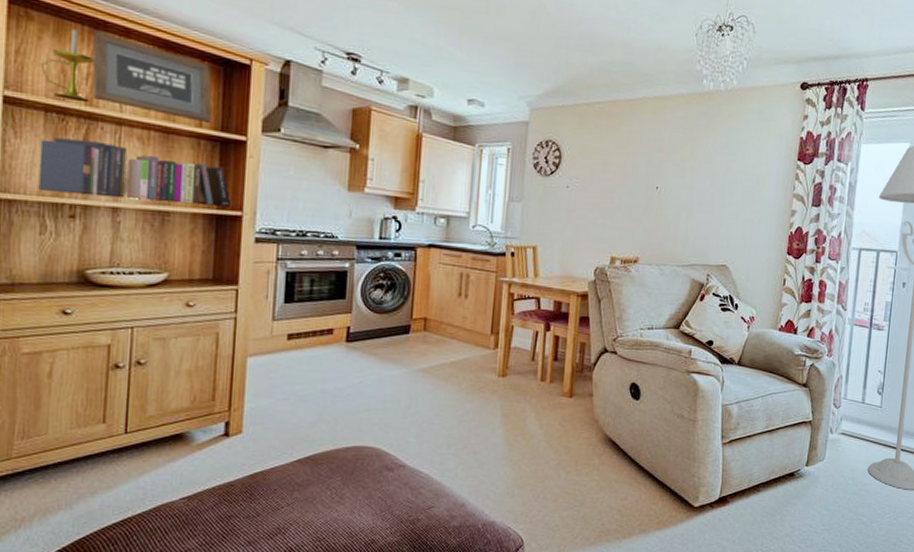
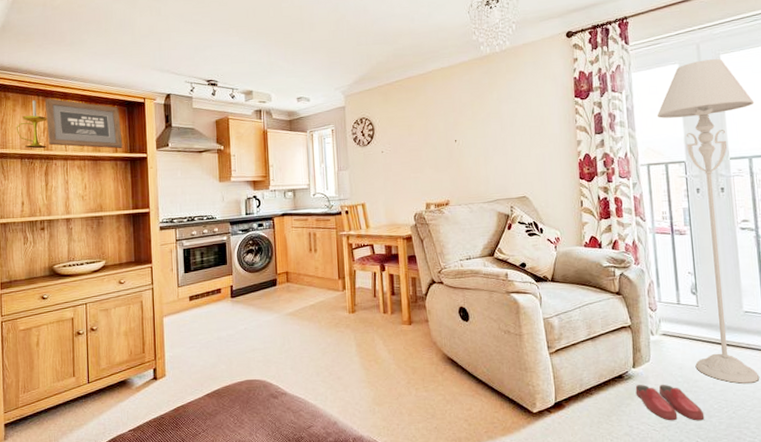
books: present [38,137,128,198] -> none [20,174,74,214]
books: present [127,155,230,207] -> none [74,177,141,211]
slippers: none [804,484,867,525] -> present [635,385,705,421]

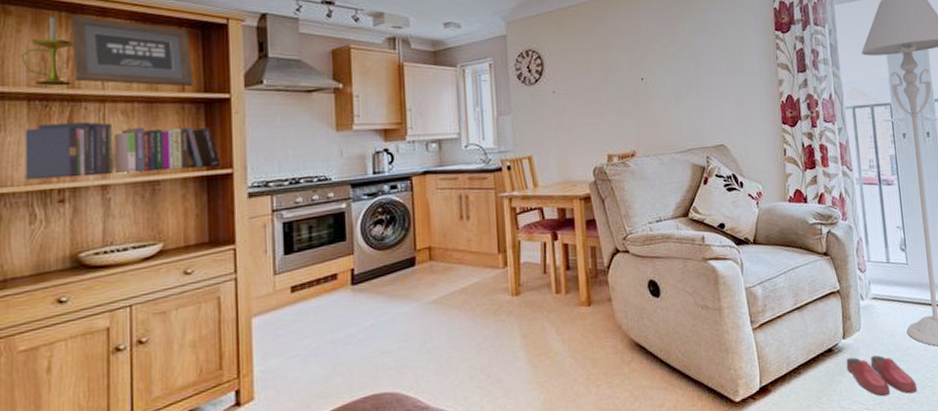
books: none [20,174,74,214] -> present [25,121,114,181]
books: none [74,177,141,211] -> present [115,126,220,174]

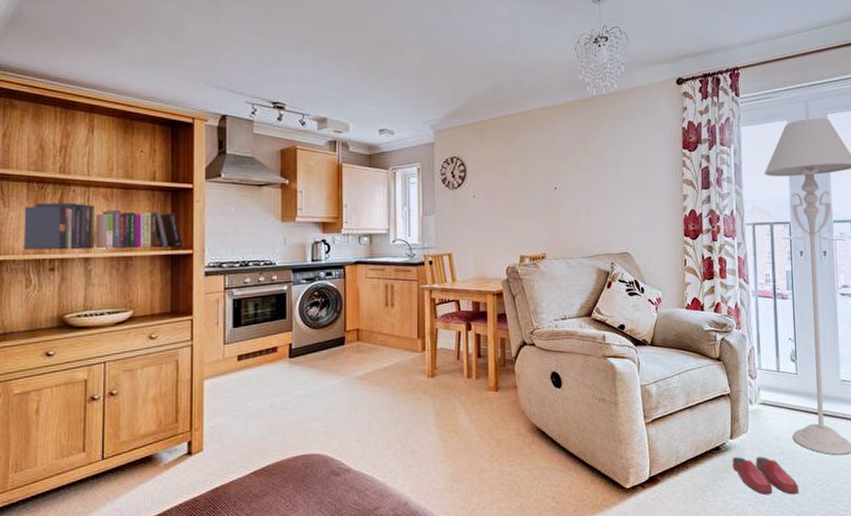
candle: present [20,17,74,86] -> none [23,111,66,171]
picture frame: present [70,14,193,87] -> none [63,110,163,177]

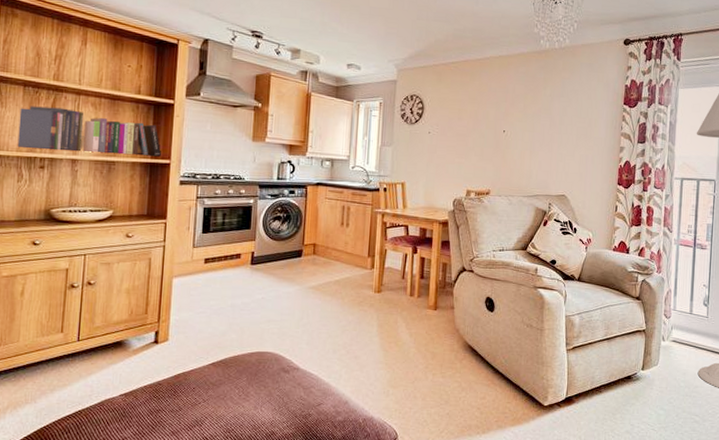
slippers: present [732,457,799,495] -> none [641,386,699,424]

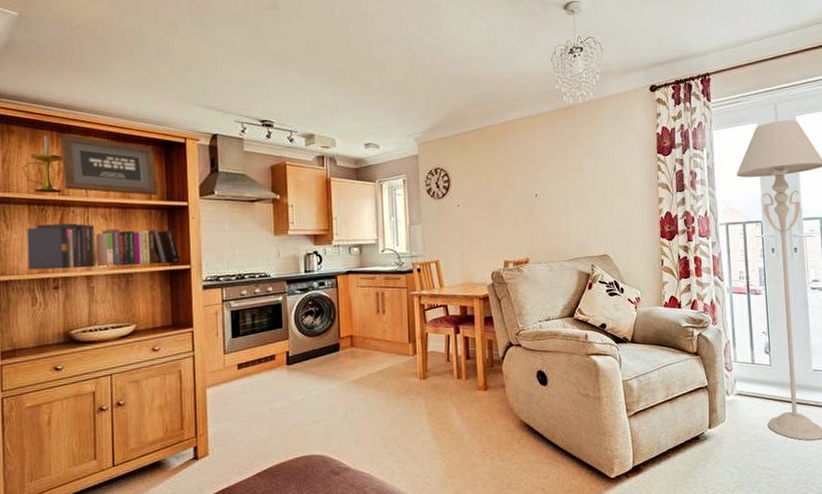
candle: none [21,22,61,78] -> present [22,135,63,194]
picture frame: none [59,22,148,91] -> present [60,134,158,196]

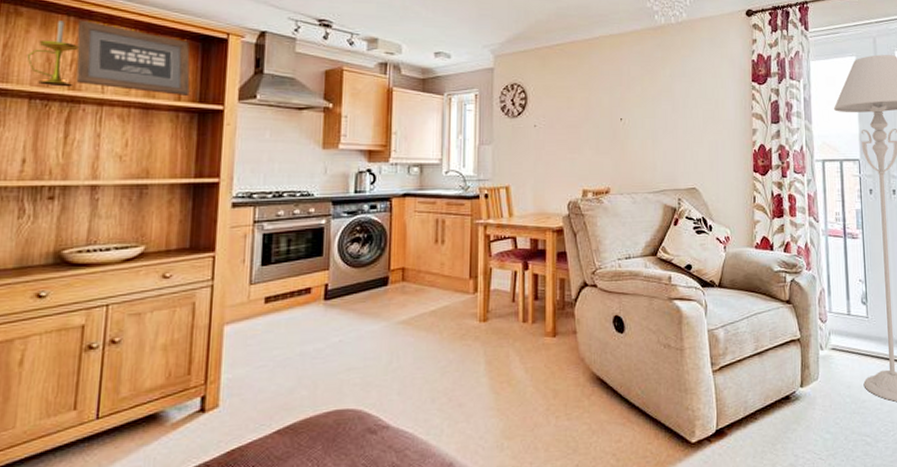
books: present [27,223,96,271] -> none [18,122,108,176]
books: present [97,229,180,267] -> none [106,132,208,176]

